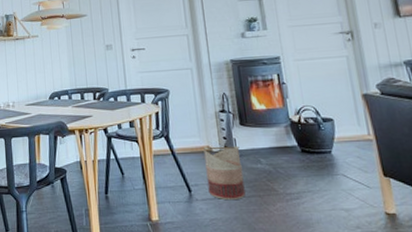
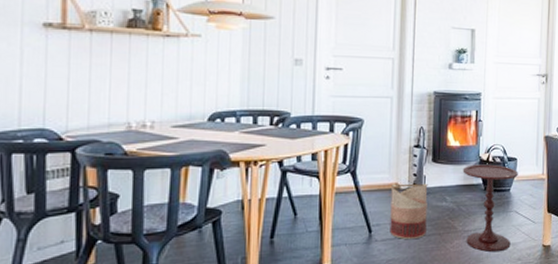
side table: none [273,126,344,218] -> present [462,164,518,253]

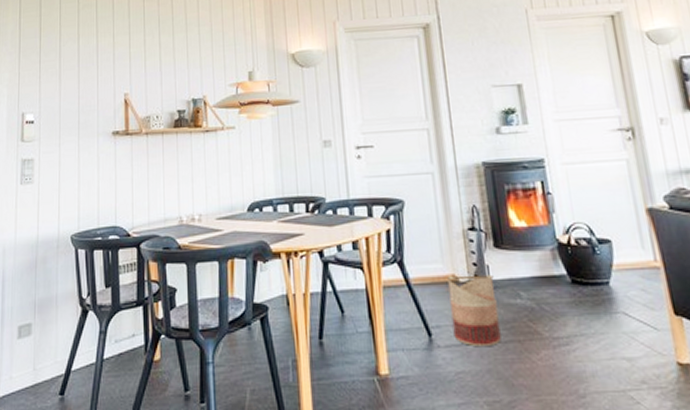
side table: present [462,164,518,253] -> none [536,249,626,370]

